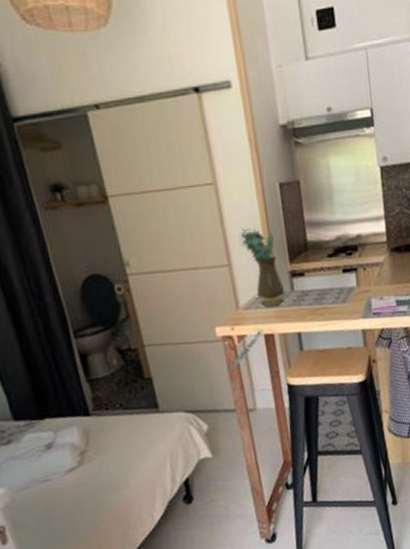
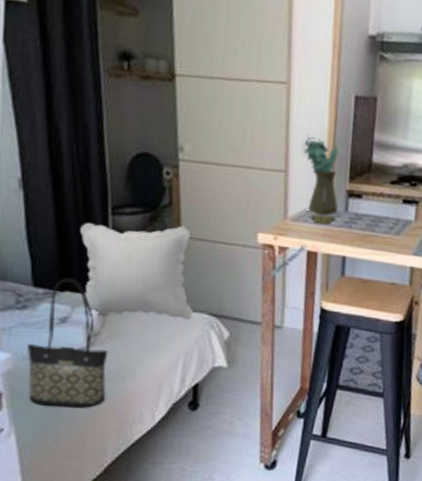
tote bag: none [20,404,103,530] -> present [27,277,109,408]
cushion: none [47,334,170,439] -> present [80,222,193,319]

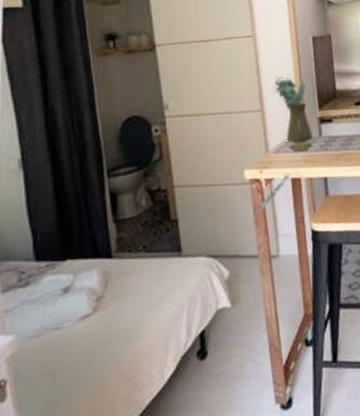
tote bag: present [27,277,109,408] -> none [31,245,113,386]
cushion: present [80,222,193,319] -> none [79,175,192,283]

